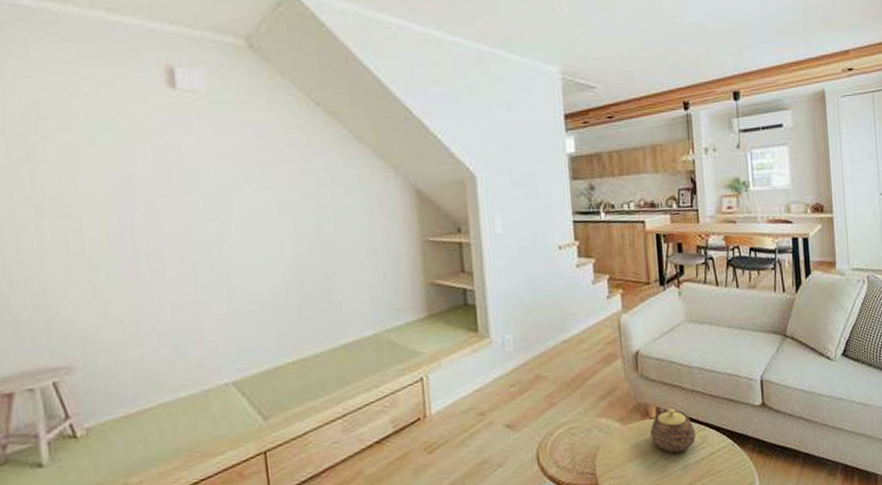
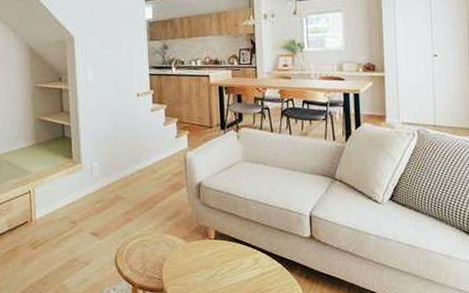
teapot: present [650,407,697,453] -> none [209,231,250,270]

